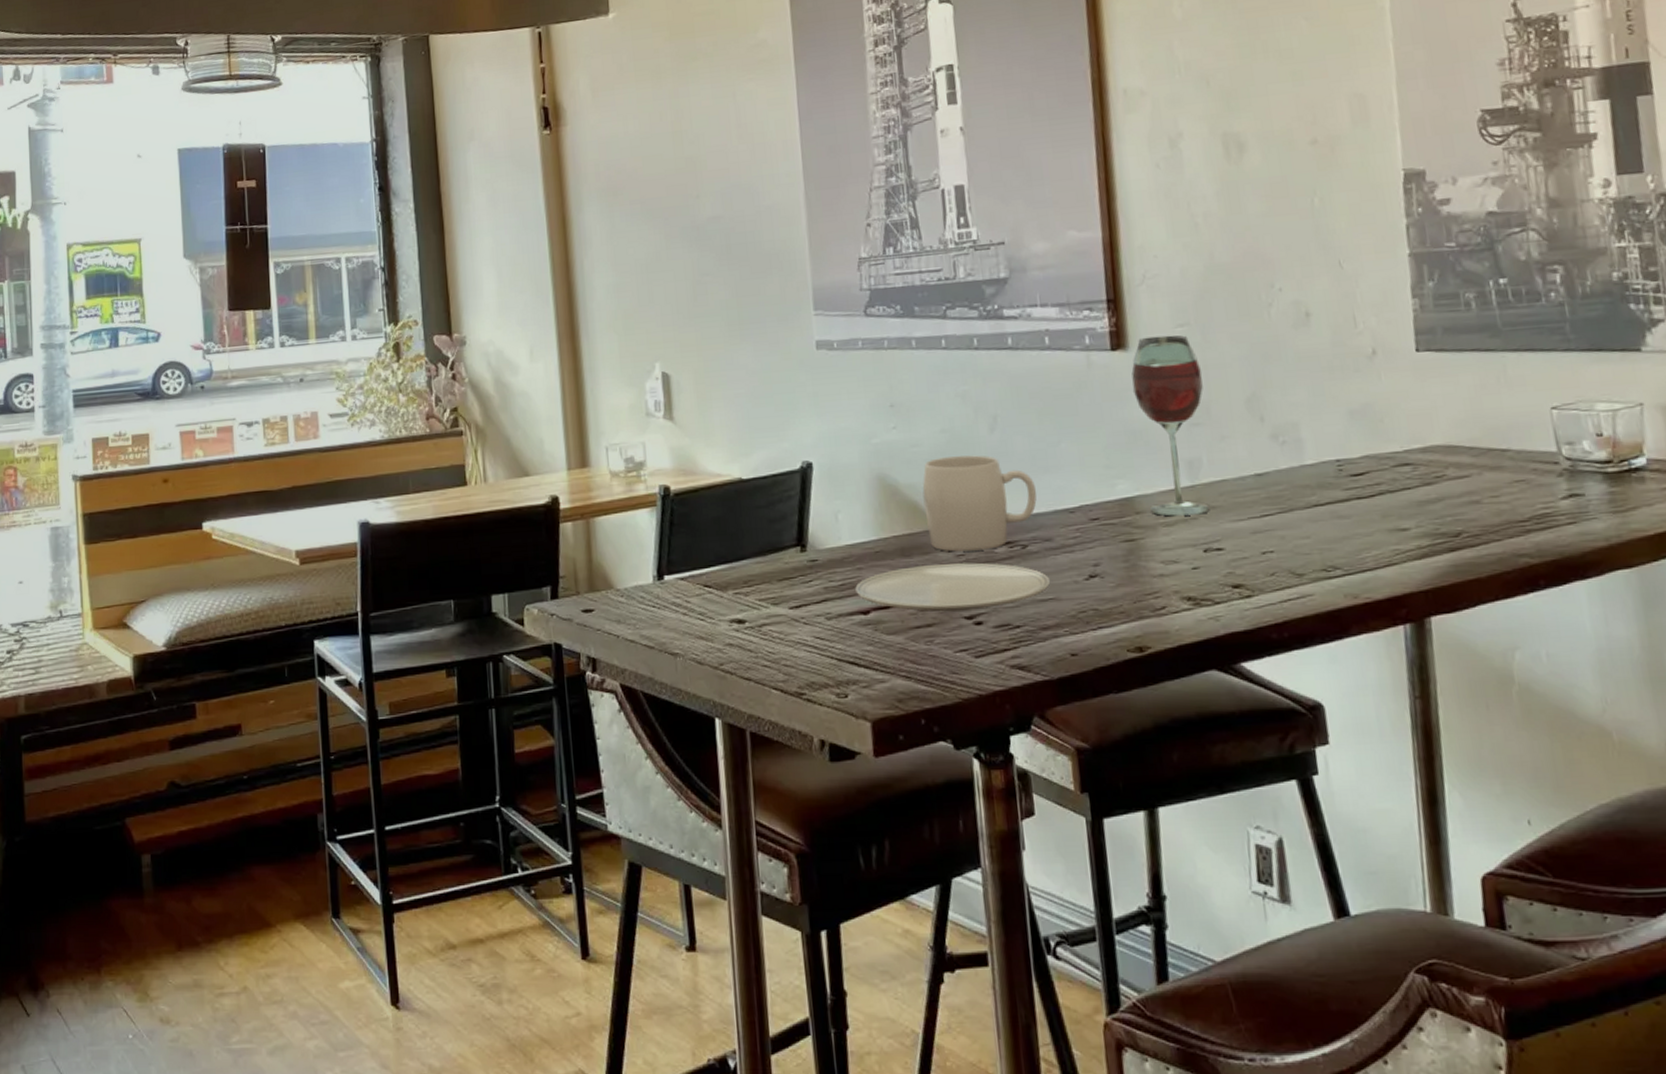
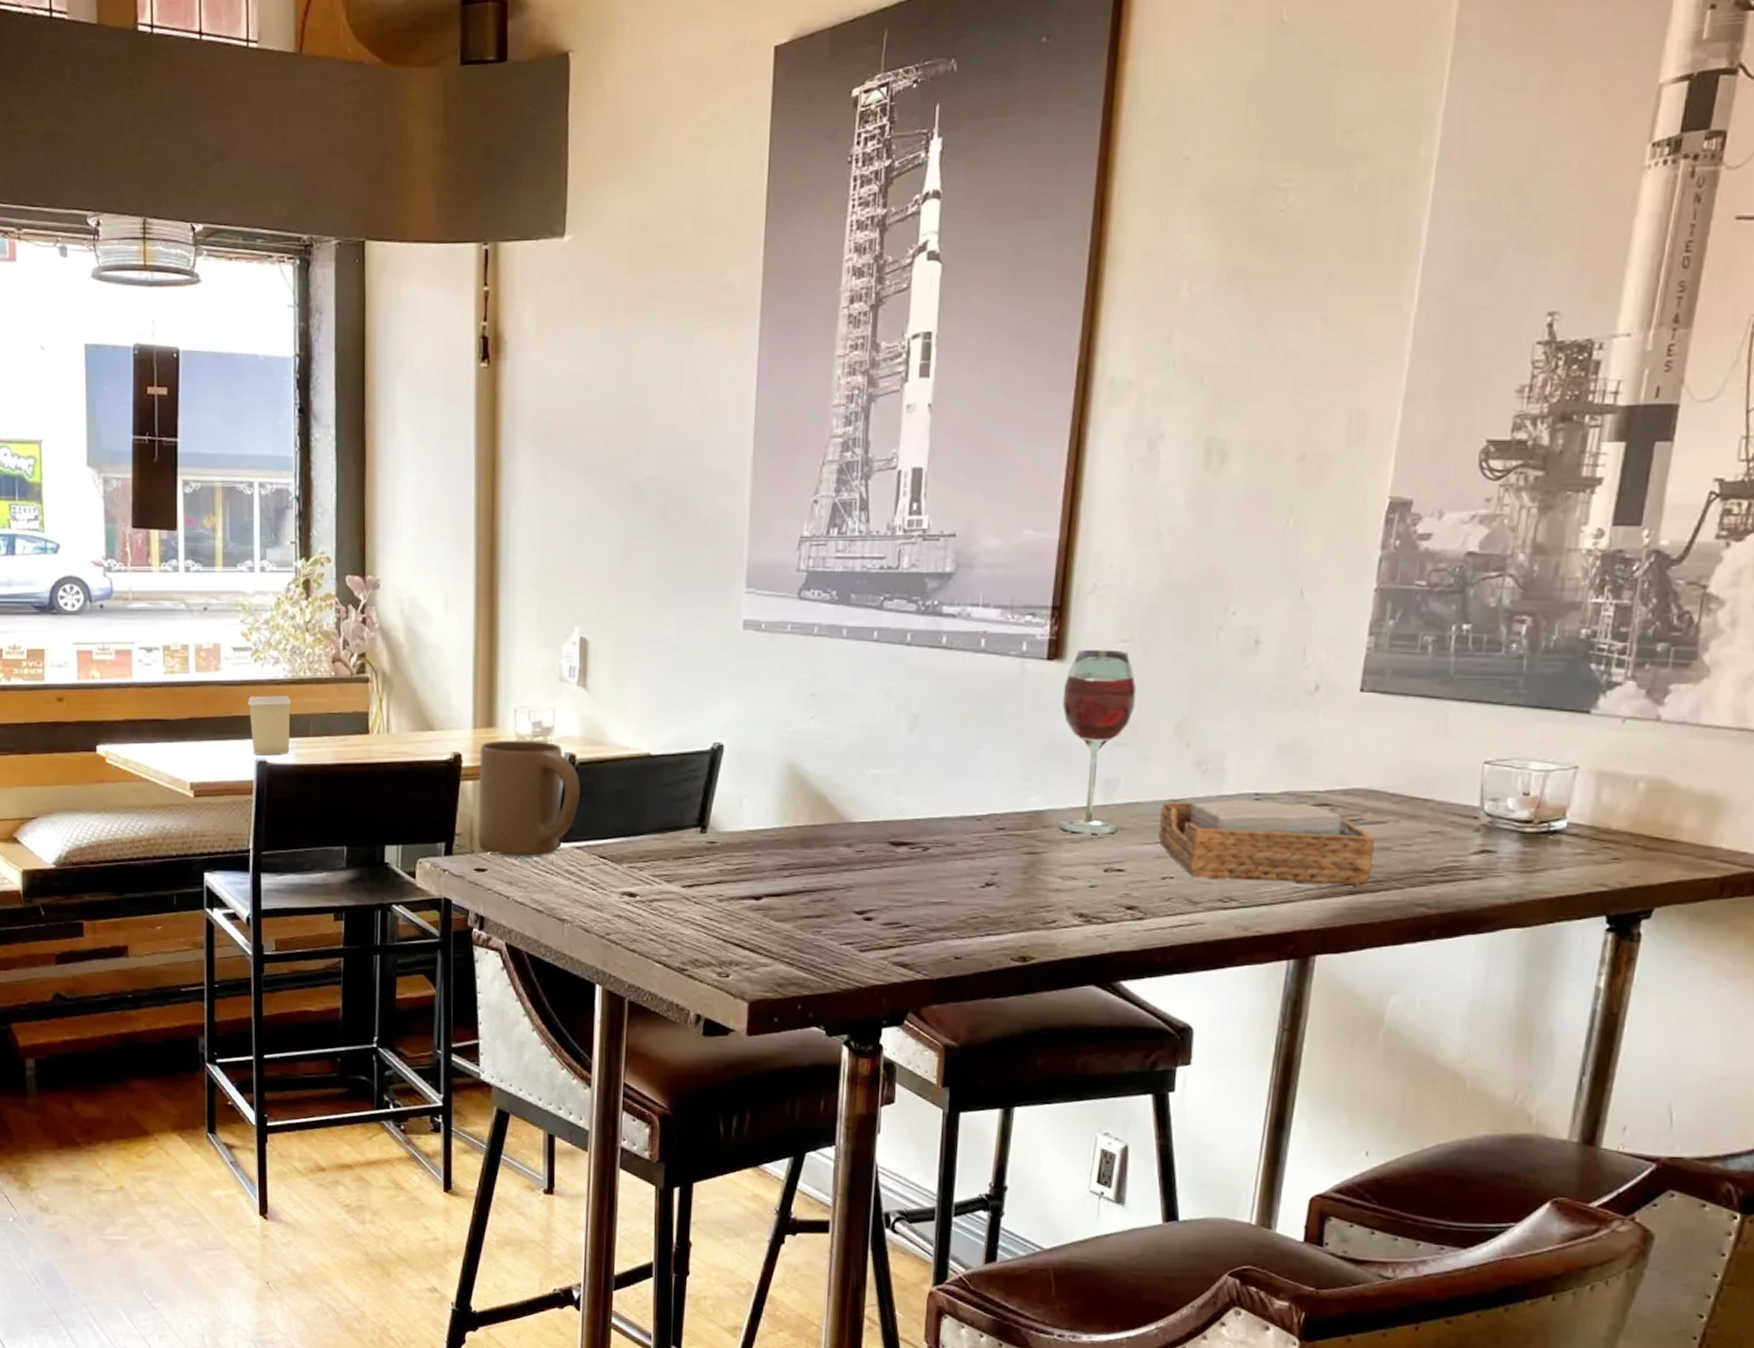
cup: none [347,455,391,517] -> present [248,695,291,756]
cup: none [576,476,679,595] -> present [478,740,581,857]
plate: present [855,562,1051,613] -> none [750,858,947,906]
mug: present [922,455,1037,552] -> none [831,752,947,849]
napkin holder: none [1247,465,1467,549] -> present [1158,800,1375,886]

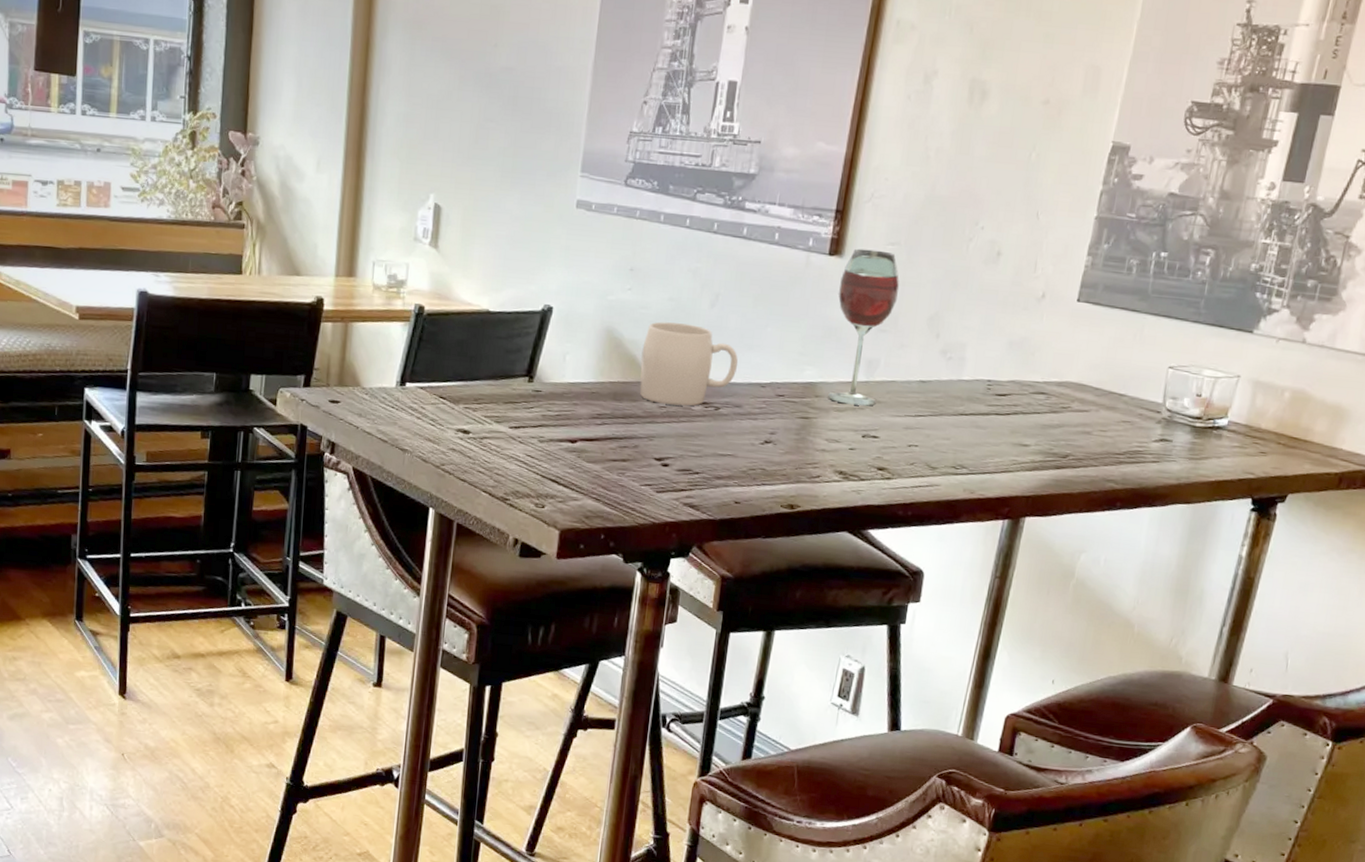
cup: present [248,695,291,756] -> none [133,232,173,287]
cup: present [478,740,581,857] -> none [334,289,427,393]
mug: none [831,752,947,849] -> present [640,321,739,406]
napkin holder: present [1158,800,1375,886] -> none [907,381,1079,462]

